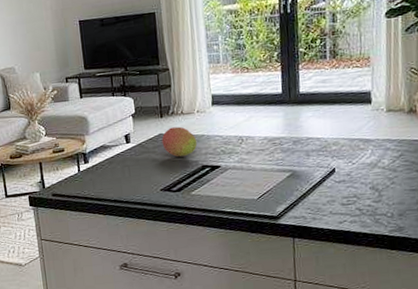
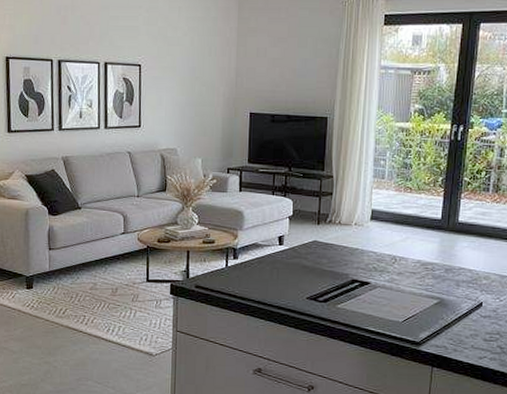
fruit: present [161,126,198,157] -> none [315,236,351,268]

